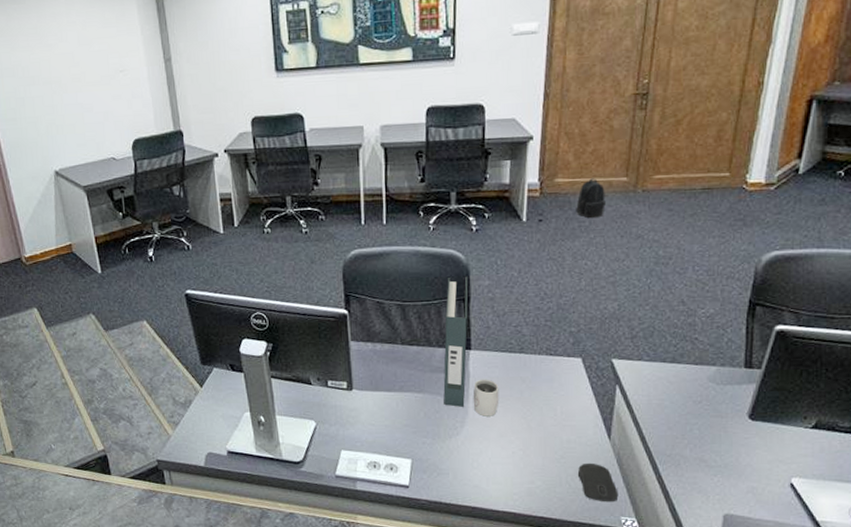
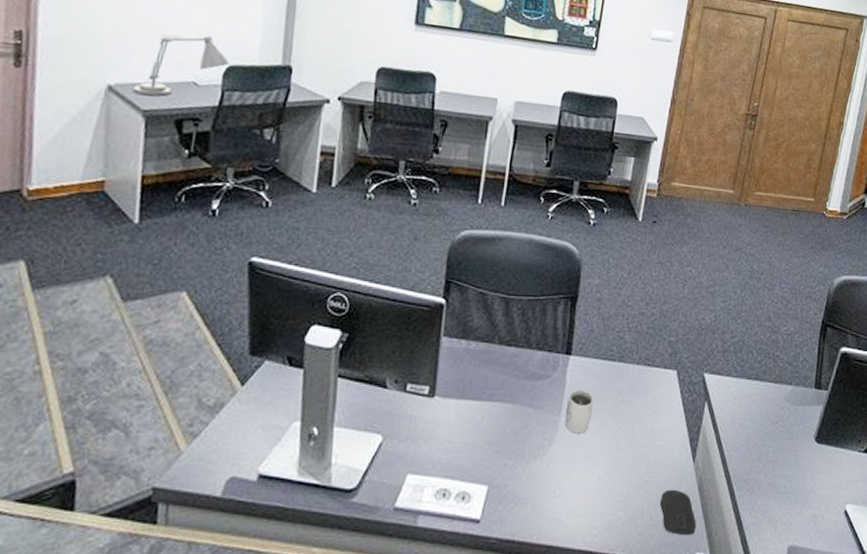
desk lamp: none [72,118,135,175] -> present [132,34,230,97]
binder: present [443,277,468,407] -> none [534,272,579,422]
backpack: present [576,178,606,218] -> none [687,186,714,225]

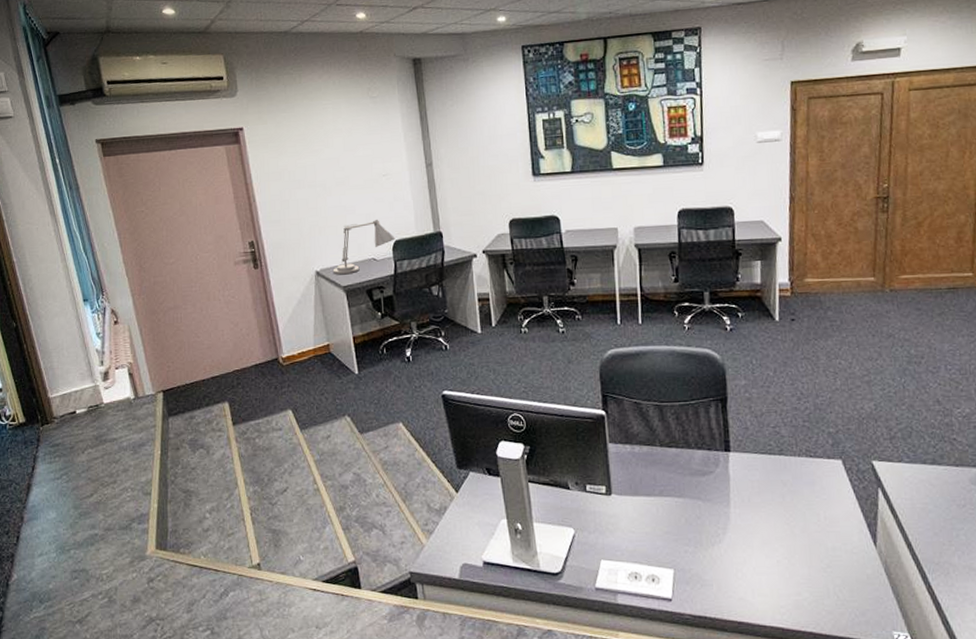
mug: present [565,389,594,434] -> none [734,482,761,523]
computer mouse: present [660,489,697,536] -> none [845,572,889,616]

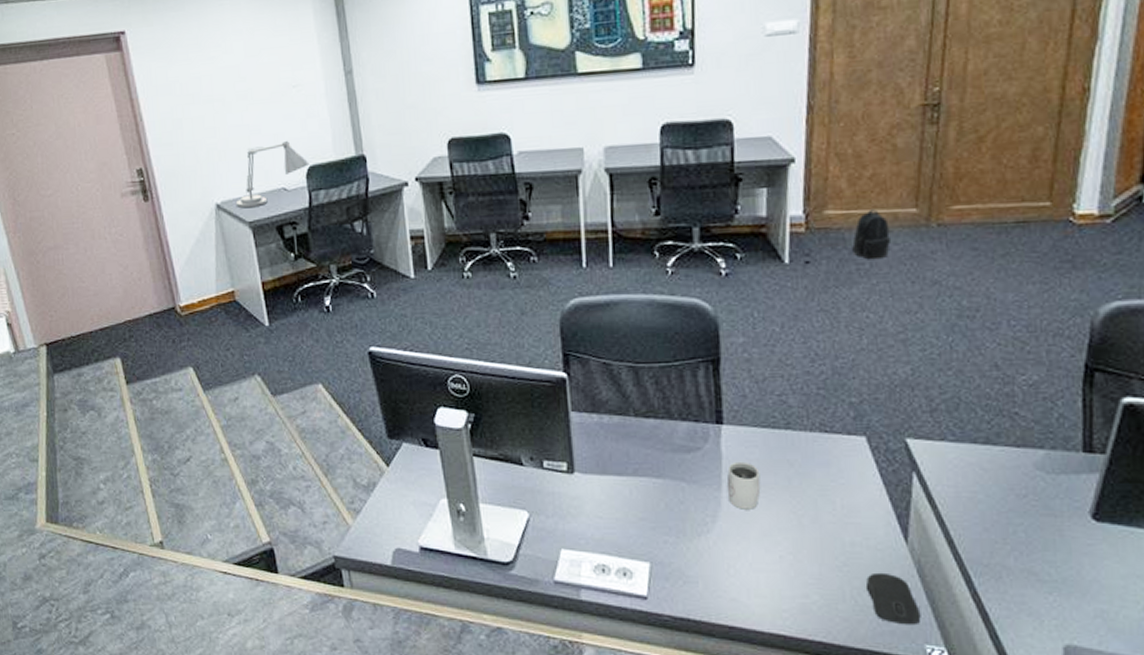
mug: none [734,482,761,523] -> present [726,461,761,510]
backpack: none [827,278,855,317] -> present [852,209,890,259]
computer mouse: none [845,572,889,616] -> present [866,572,921,625]

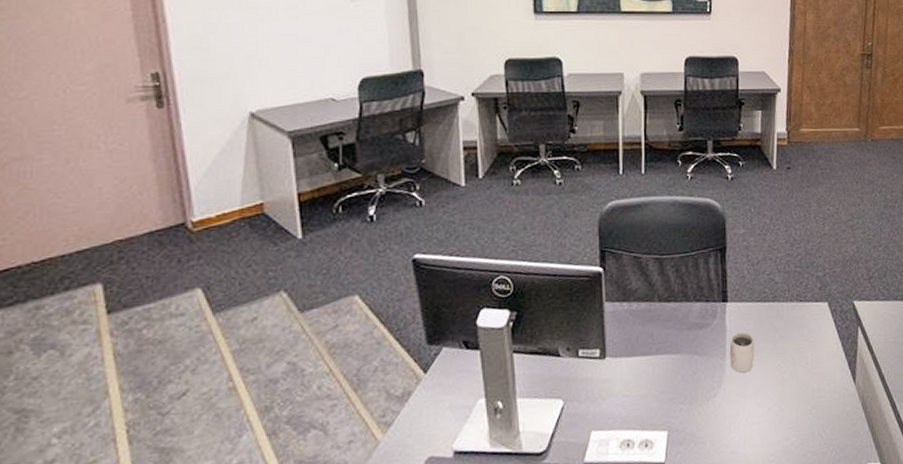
desk lamp: present [235,141,310,209] -> none [274,53,363,118]
backpack: present [852,209,890,259] -> none [818,128,843,165]
computer mouse: present [866,572,921,625] -> none [829,409,865,450]

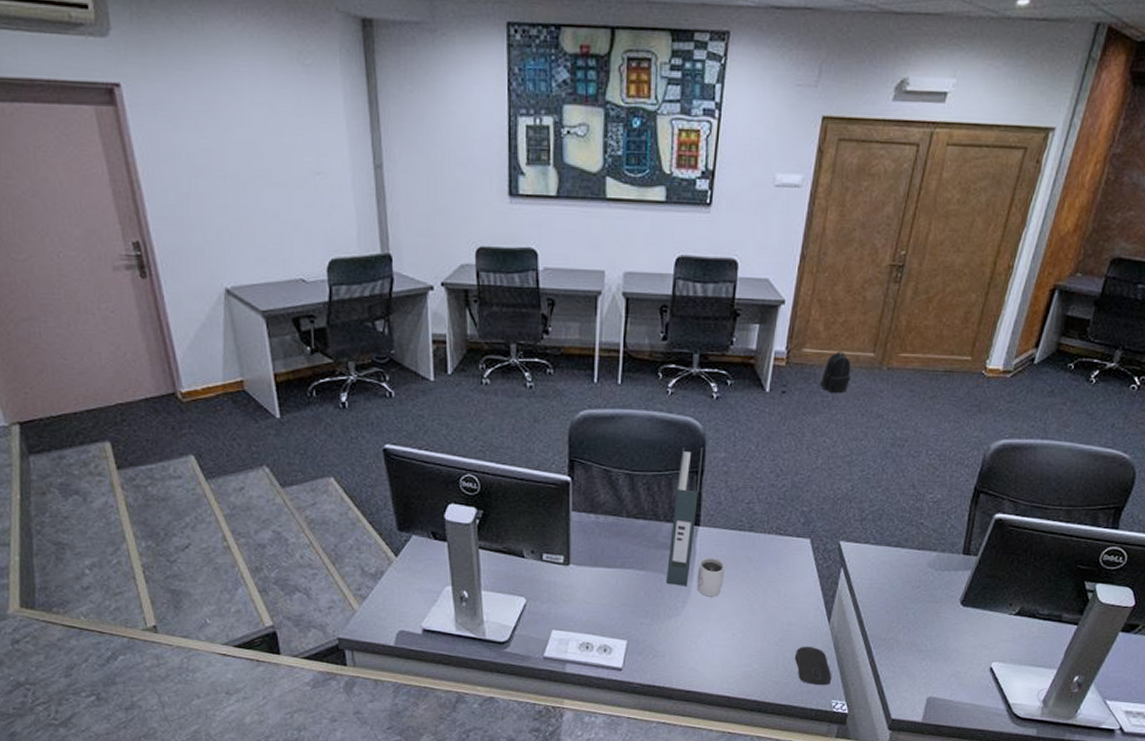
binder: none [700,226,724,366] -> present [666,447,704,586]
backpack: none [818,128,843,165] -> present [820,351,851,393]
computer mouse: none [829,409,865,450] -> present [795,646,832,686]

